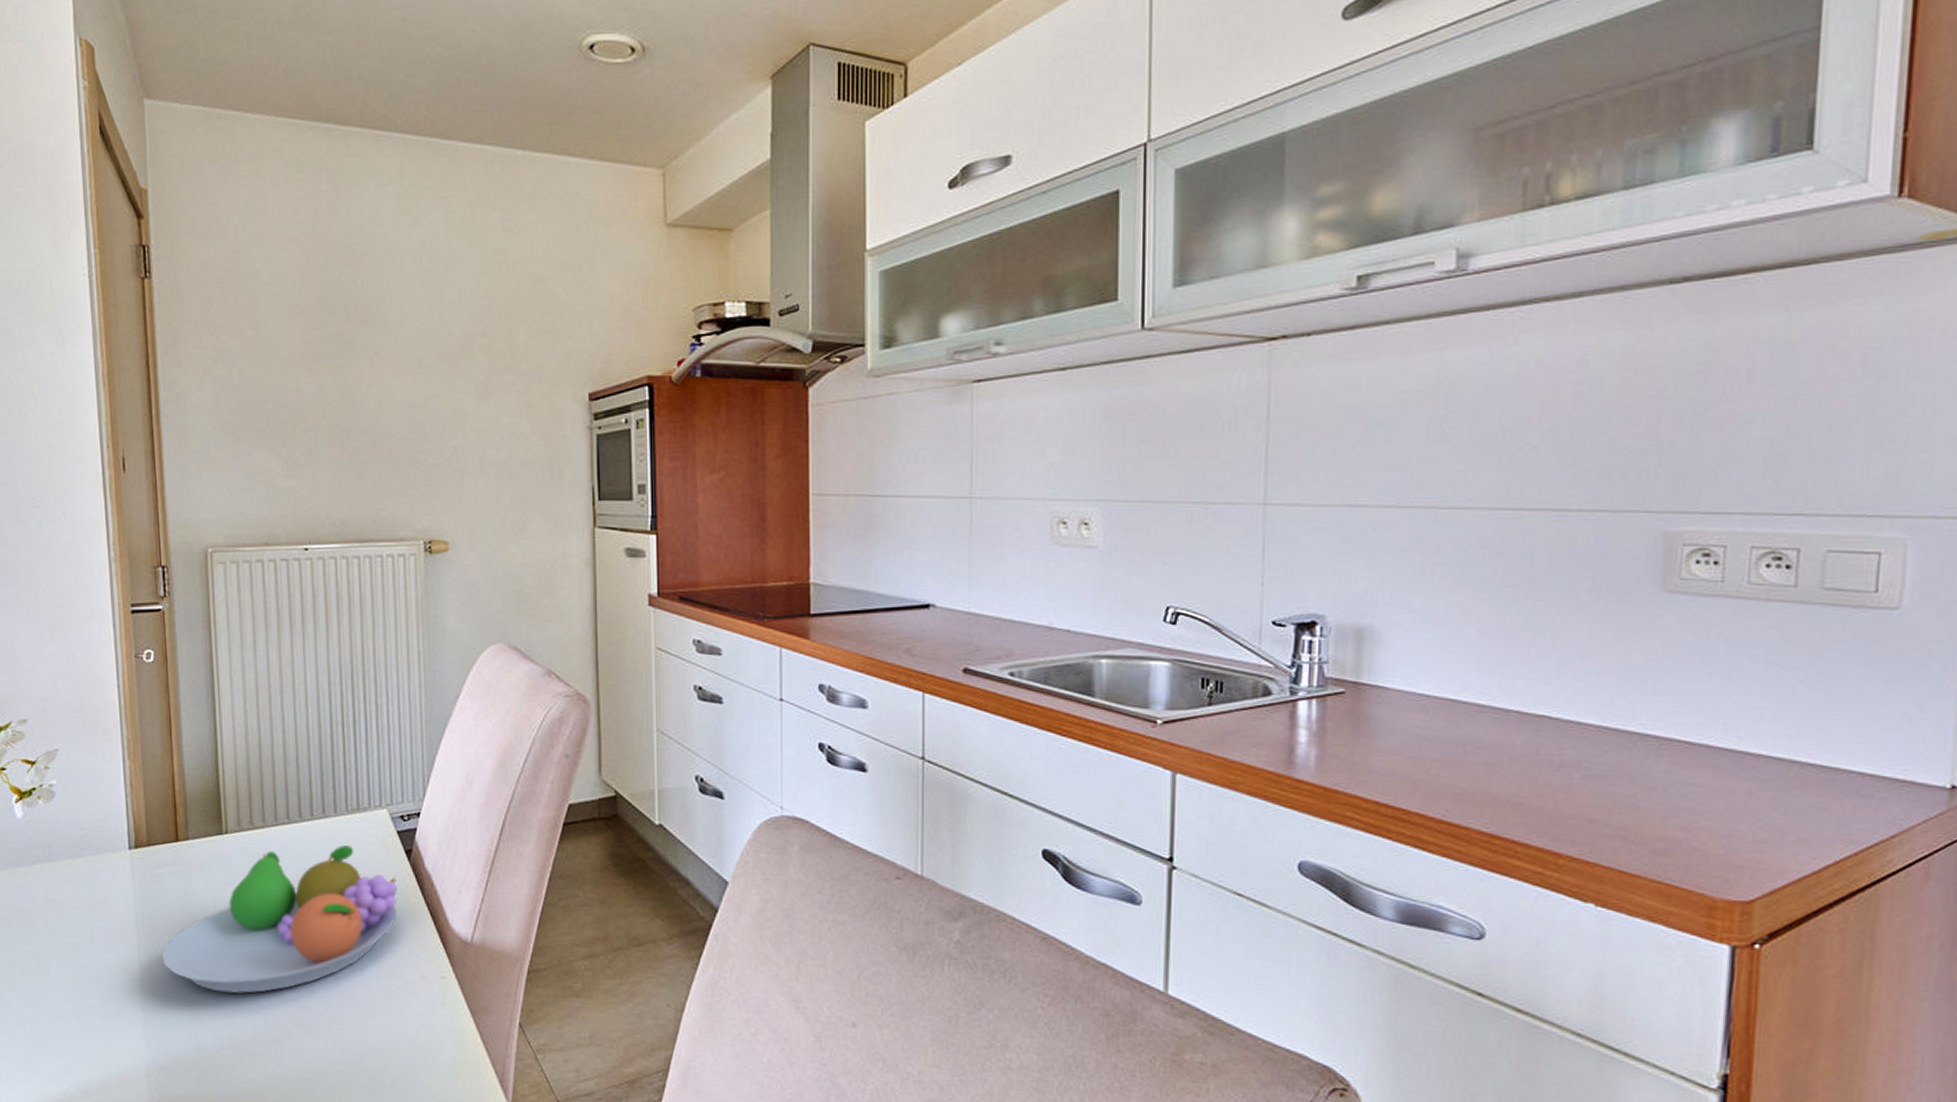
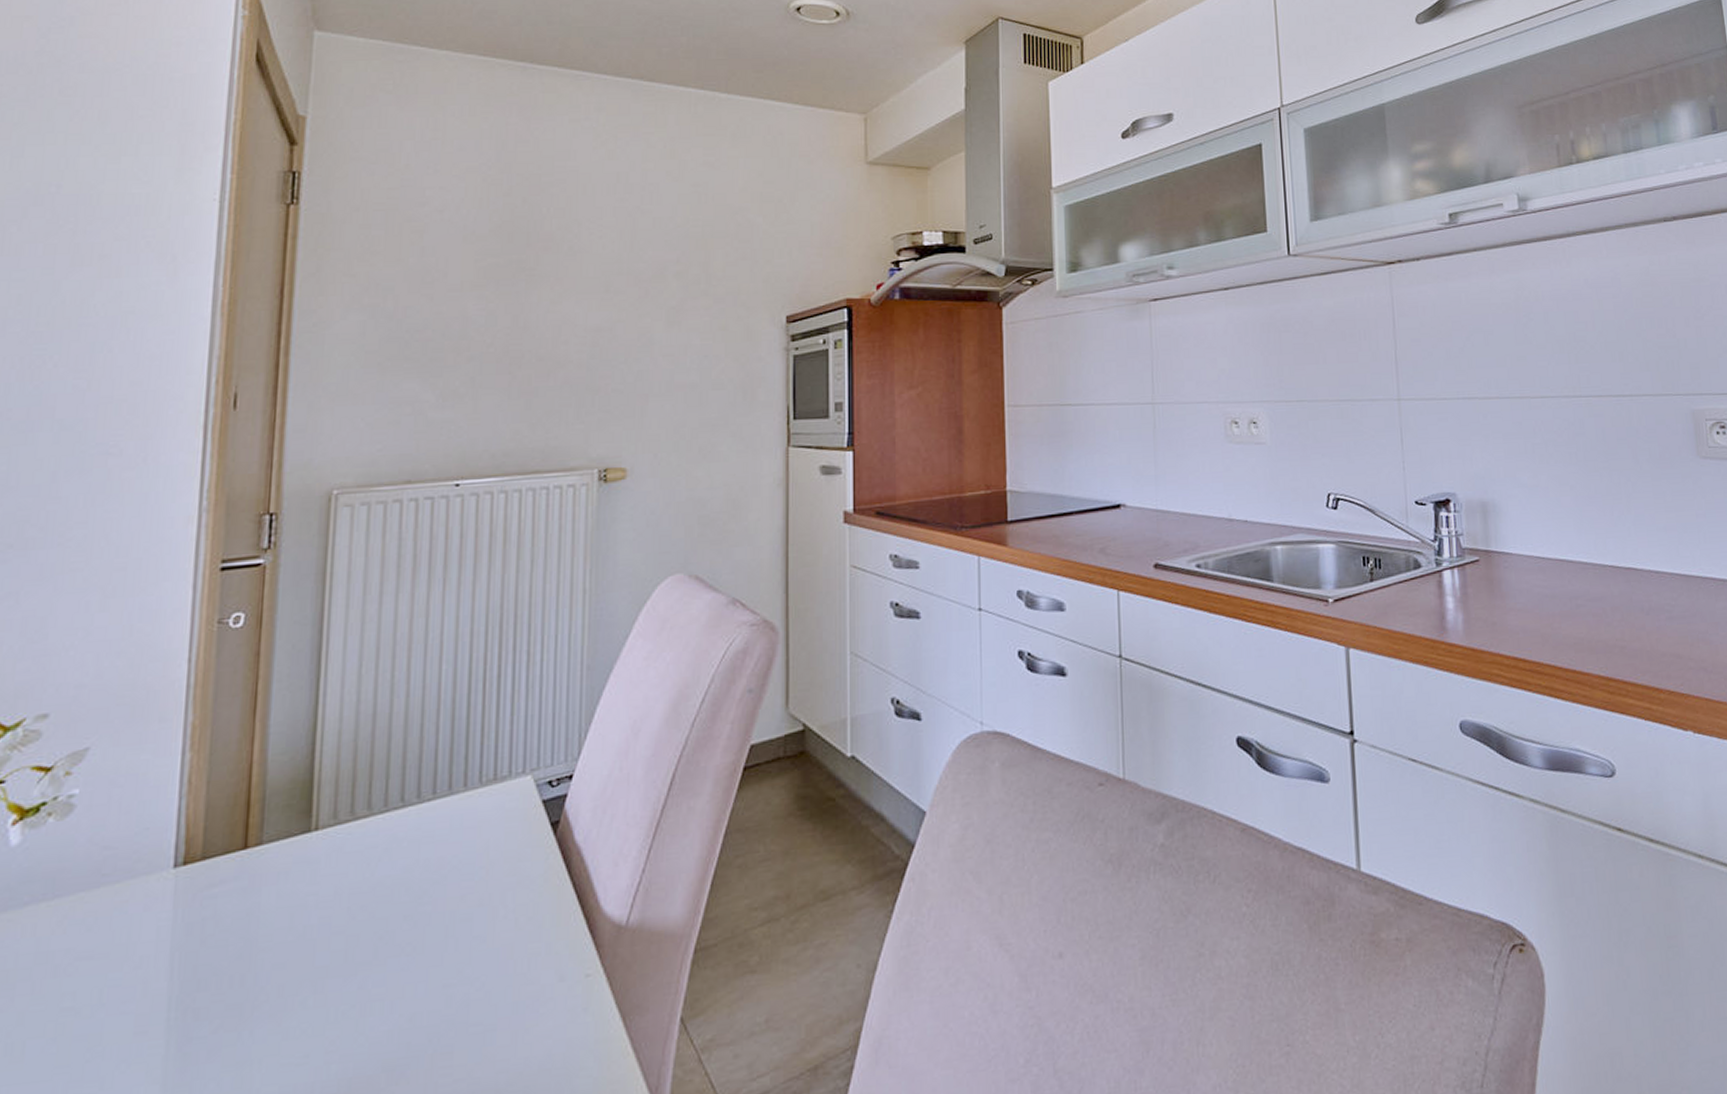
fruit bowl: present [162,844,397,994] -> none [202,824,538,1044]

